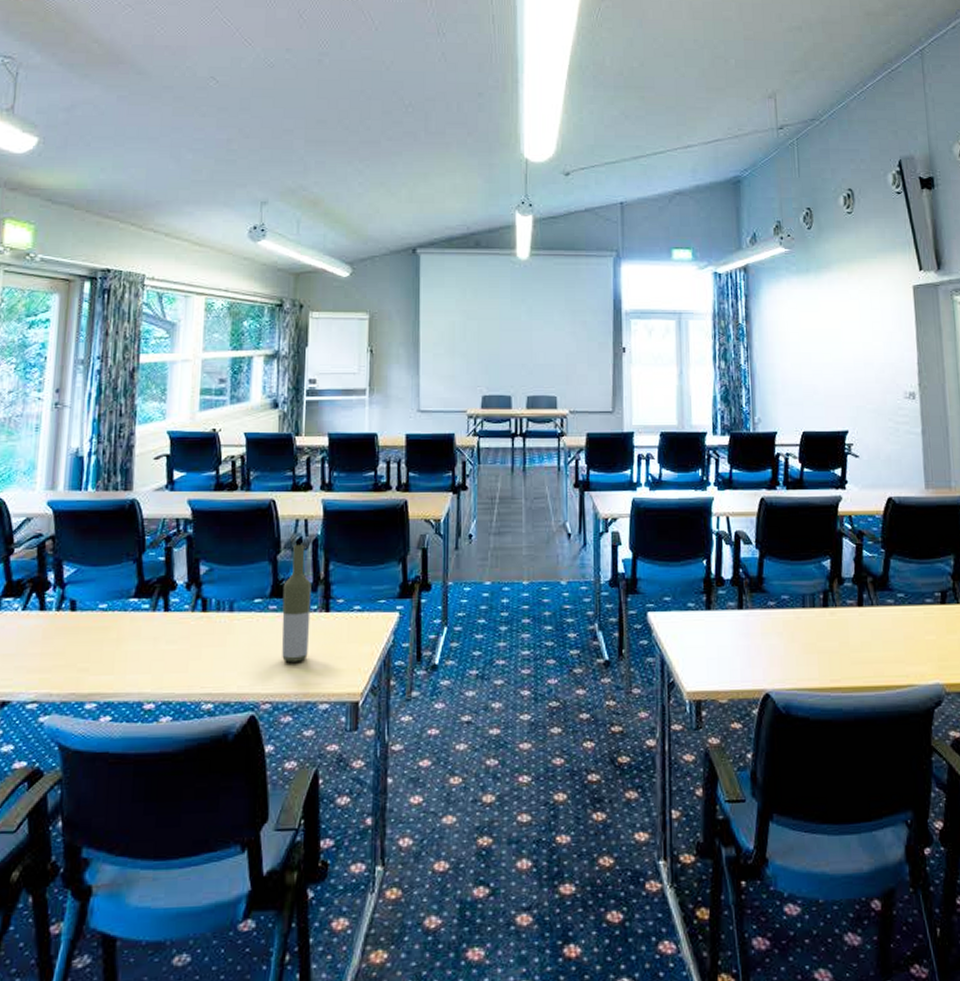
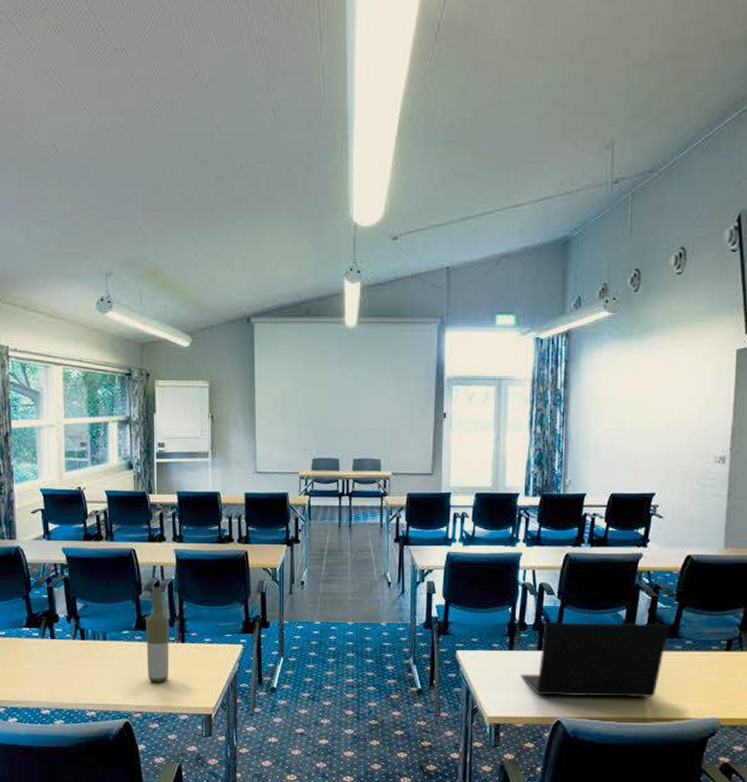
laptop: none [721,574,878,664] -> present [520,622,669,699]

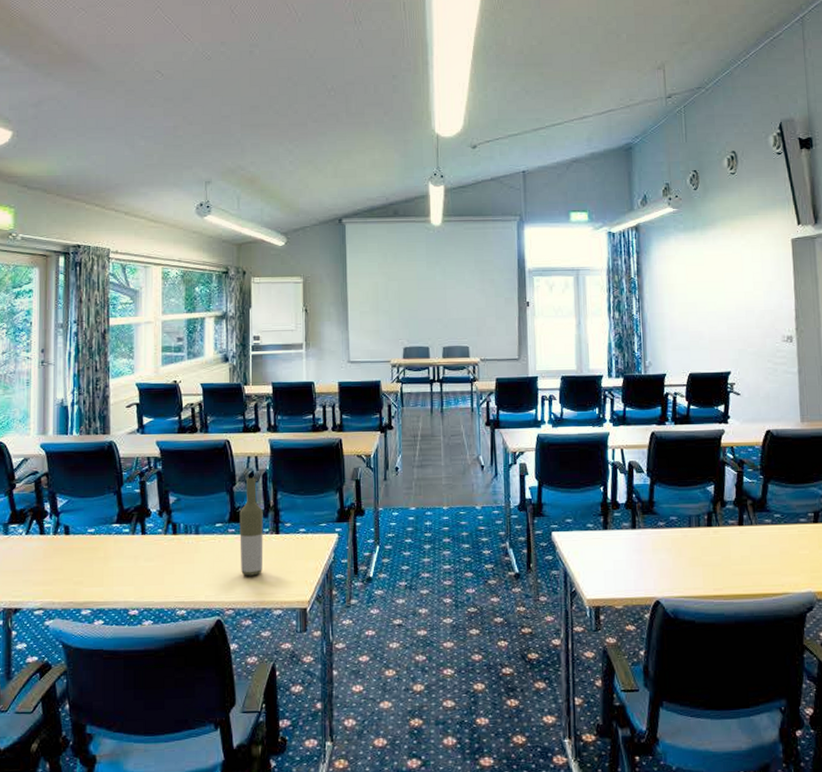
laptop: present [520,622,669,699] -> none [616,498,757,576]

